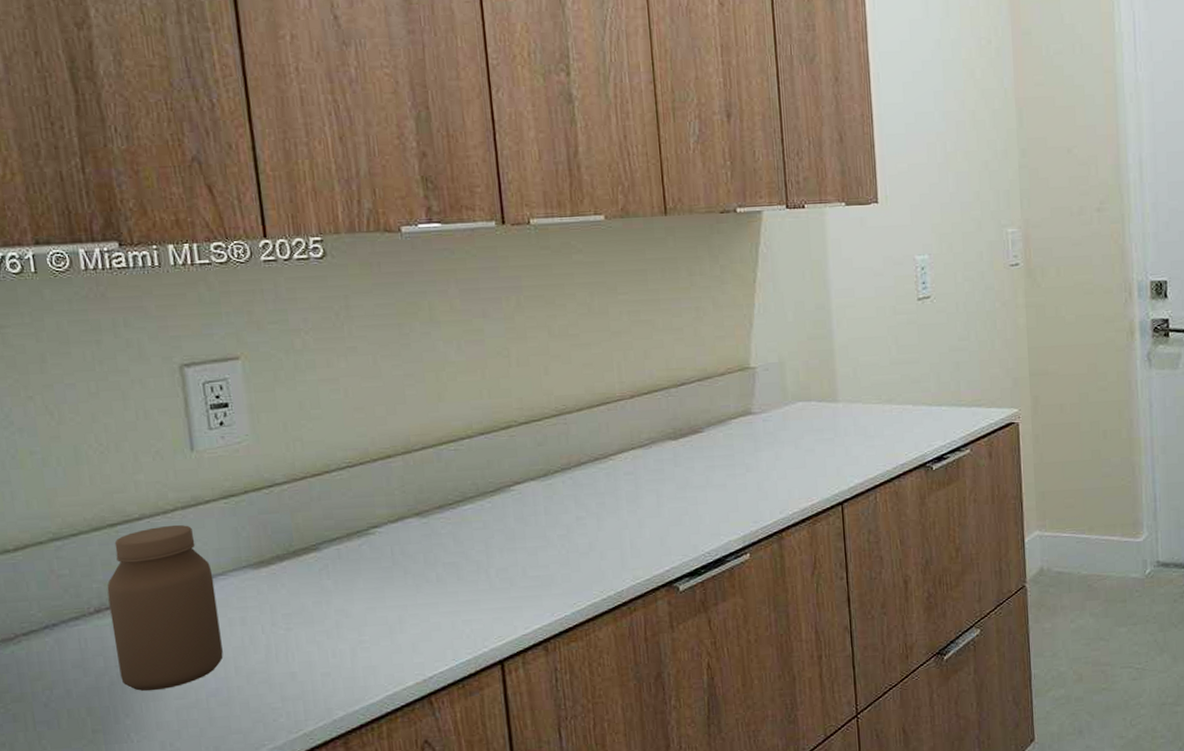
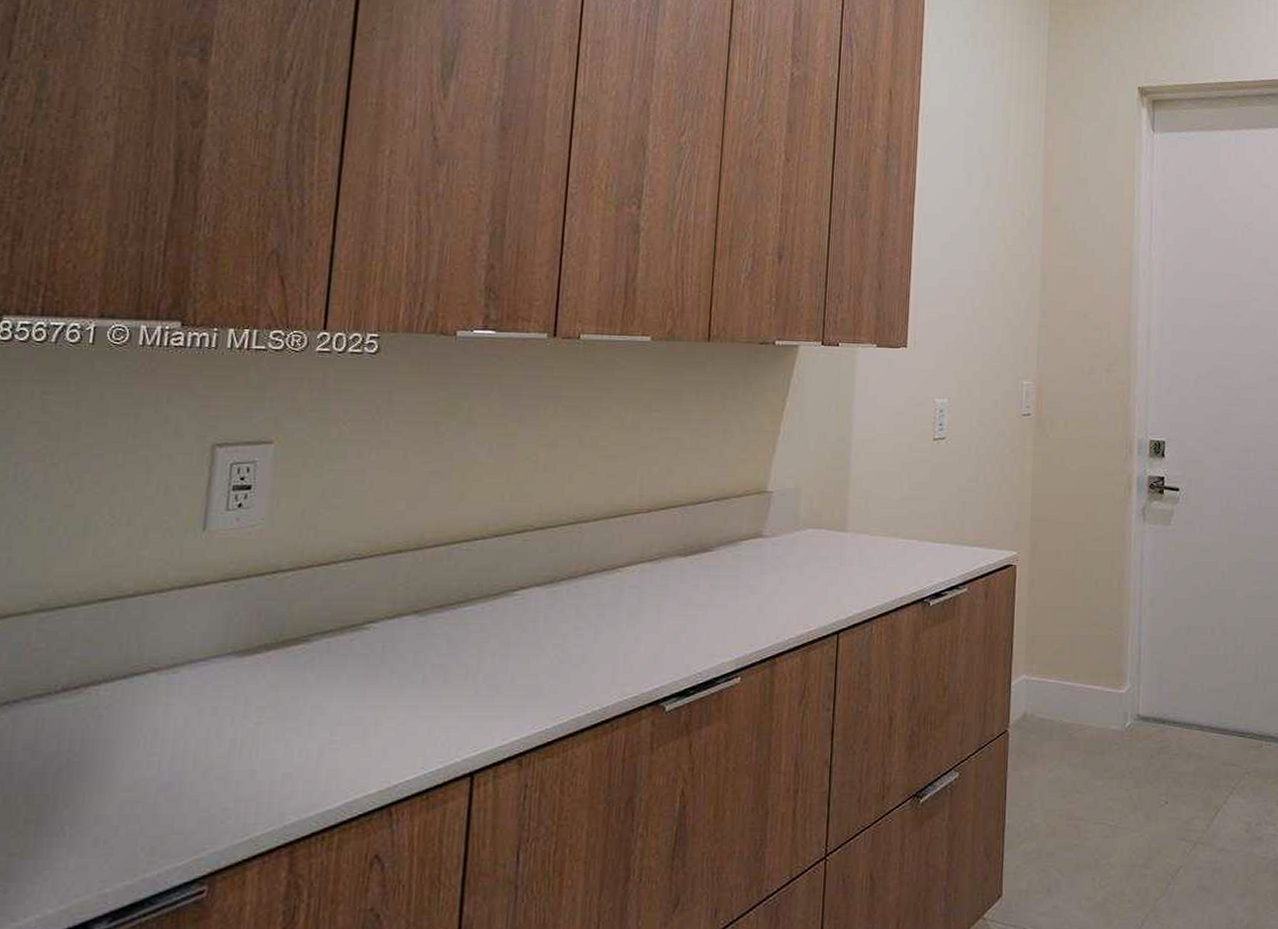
jar: present [107,525,223,691] -> none [70,605,194,781]

